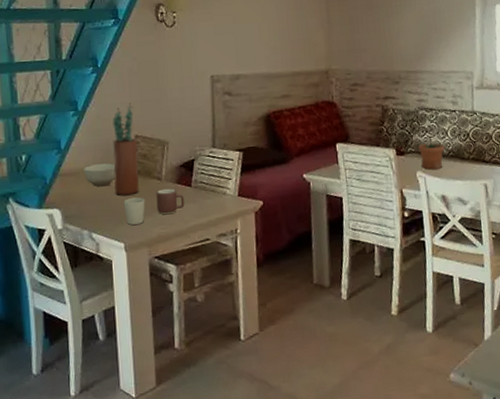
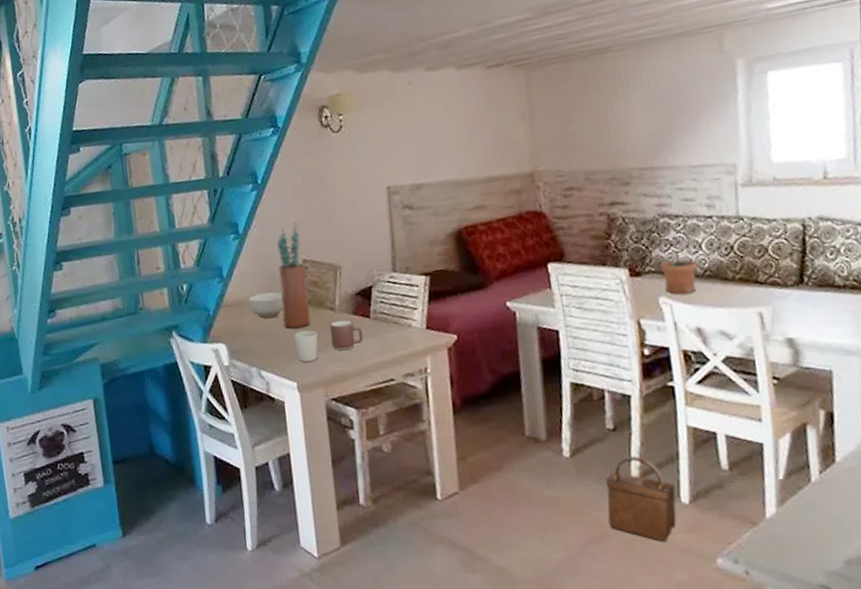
handbag: none [373,296,423,365] -> present [606,456,677,543]

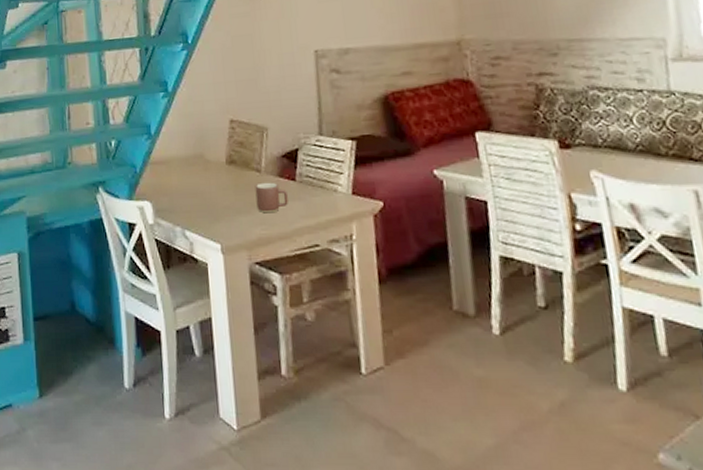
bowl: present [247,291,283,319] -> none [174,150,209,178]
vase: present [277,222,310,329] -> none [205,82,236,190]
dixie cup: present [293,330,318,363] -> none [219,191,243,224]
handbag: present [606,456,677,543] -> none [538,337,614,433]
planter: present [660,259,699,296] -> none [590,133,630,170]

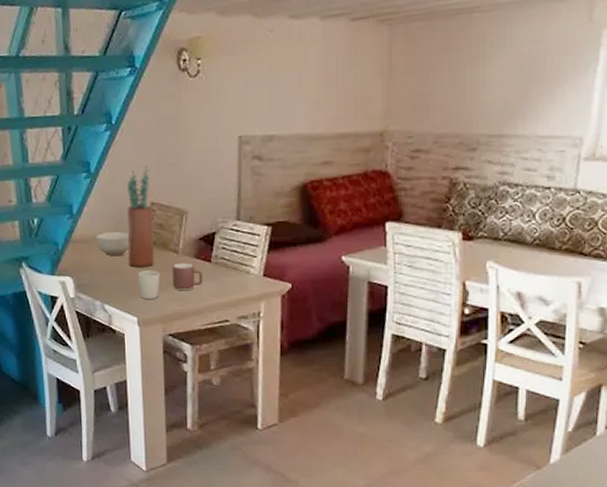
bowl: none [174,150,209,178] -> present [95,231,129,257]
vase: none [205,82,236,190] -> present [126,165,154,268]
dixie cup: none [219,191,243,224] -> present [137,270,160,300]

